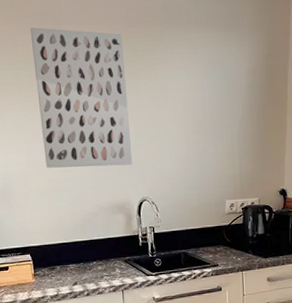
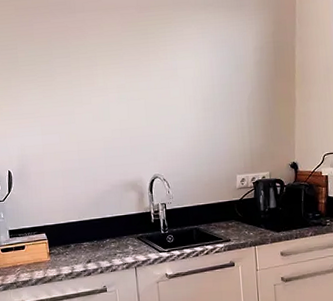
wall art: present [30,27,133,168] -> none [46,16,144,149]

